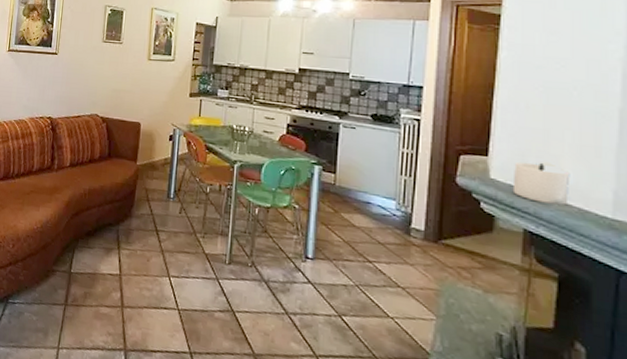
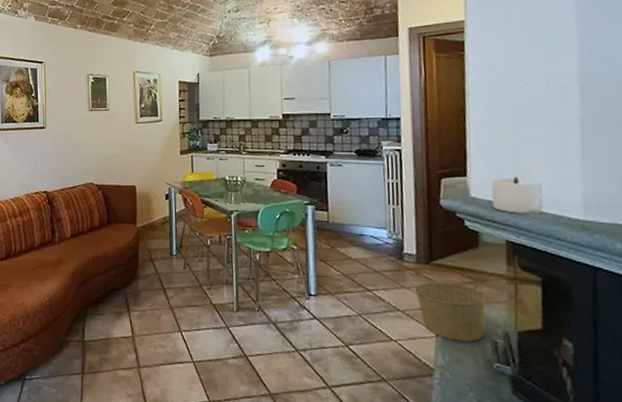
basket: none [418,261,496,332] -> present [414,282,487,342]

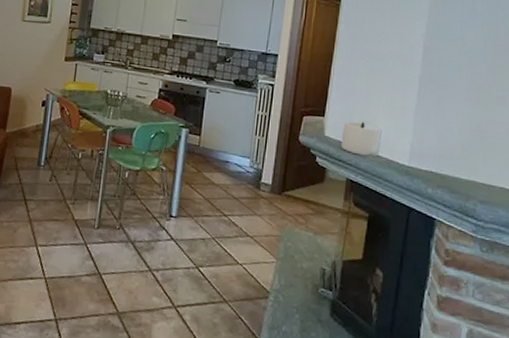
basket: present [414,282,487,342] -> none [265,211,323,269]

